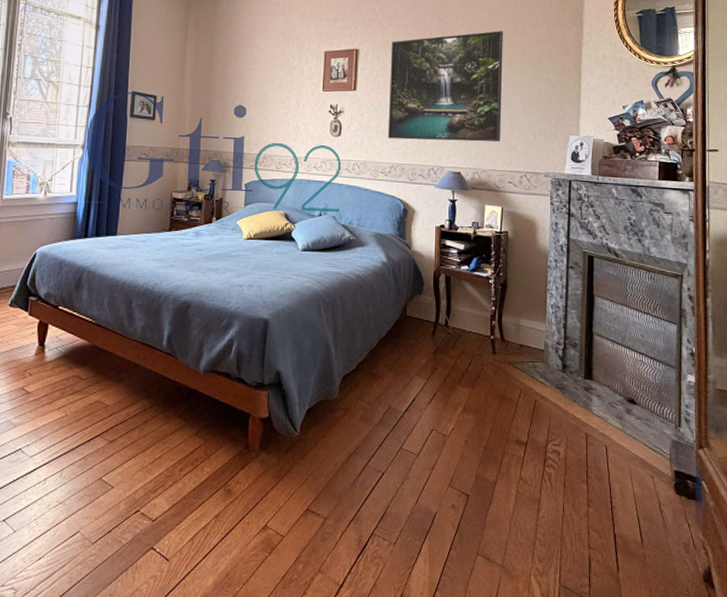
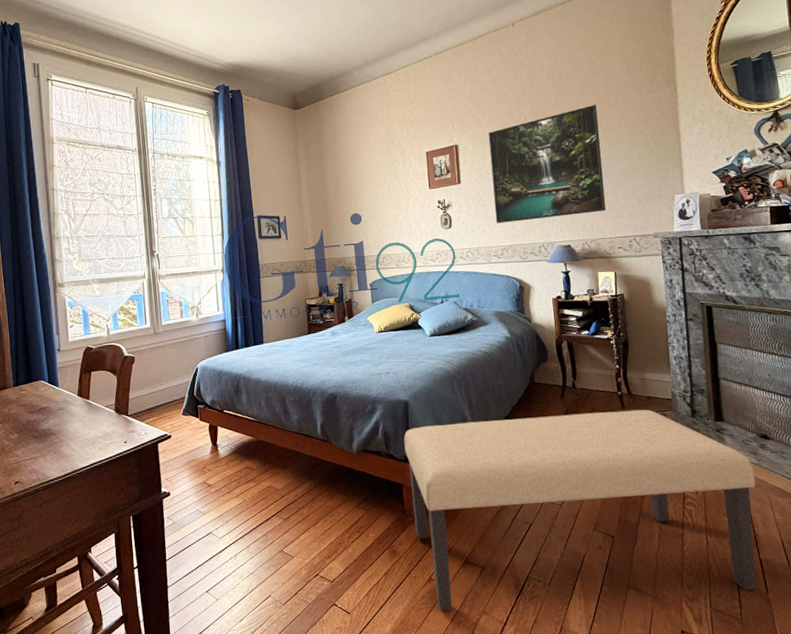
bench: none [256,350,619,568] -> present [404,409,757,610]

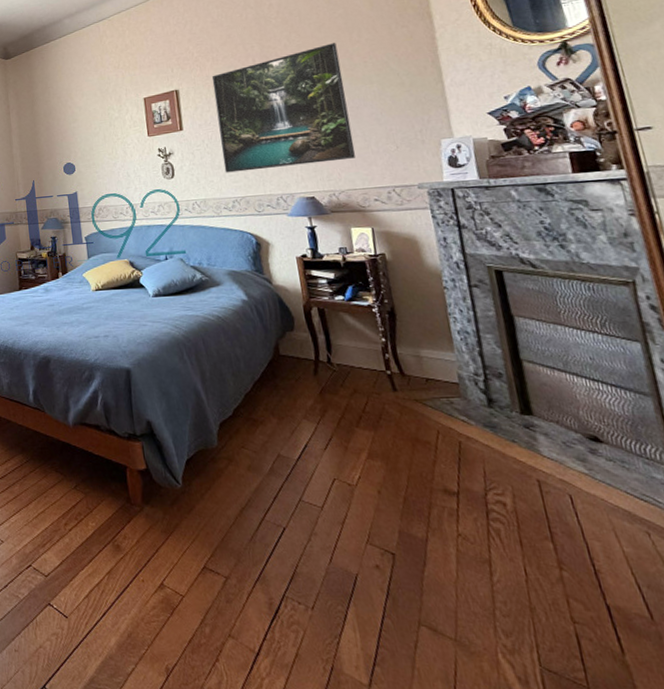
bench: present [404,409,757,610] -> none [126,393,607,648]

